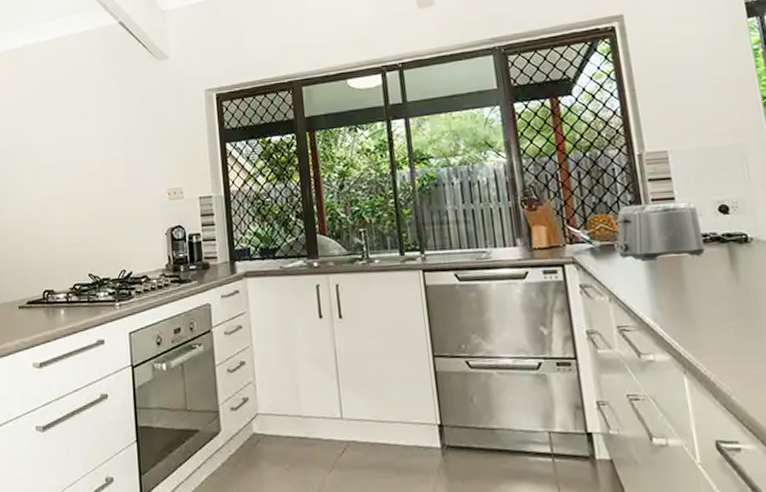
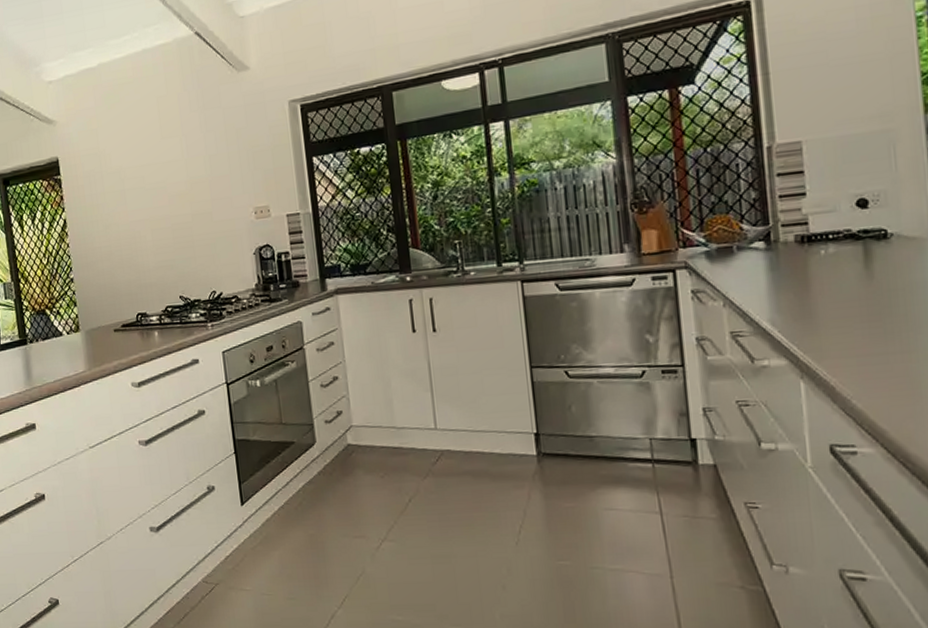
toaster: present [615,201,706,261] -> none [736,196,837,263]

